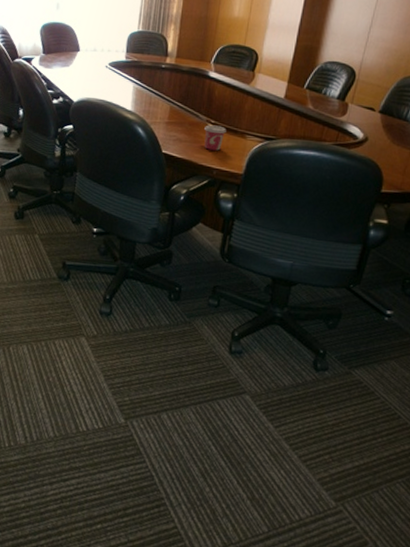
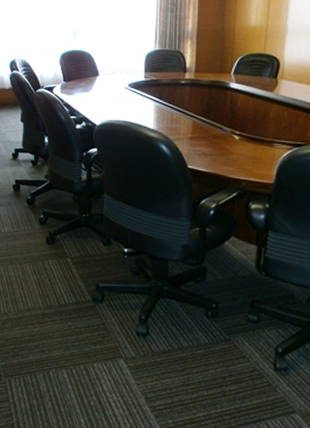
cup: present [204,125,226,151] -> none [230,136,252,162]

